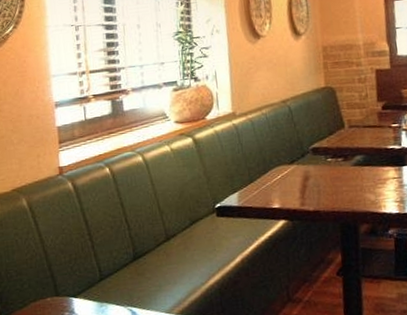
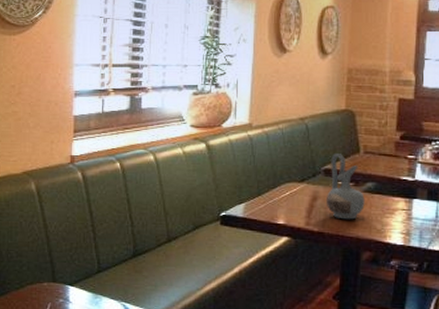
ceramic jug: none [317,131,356,196] -> present [325,154,365,220]

